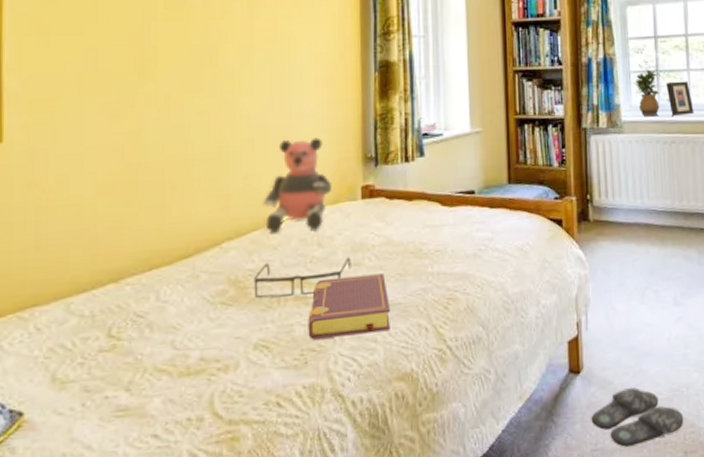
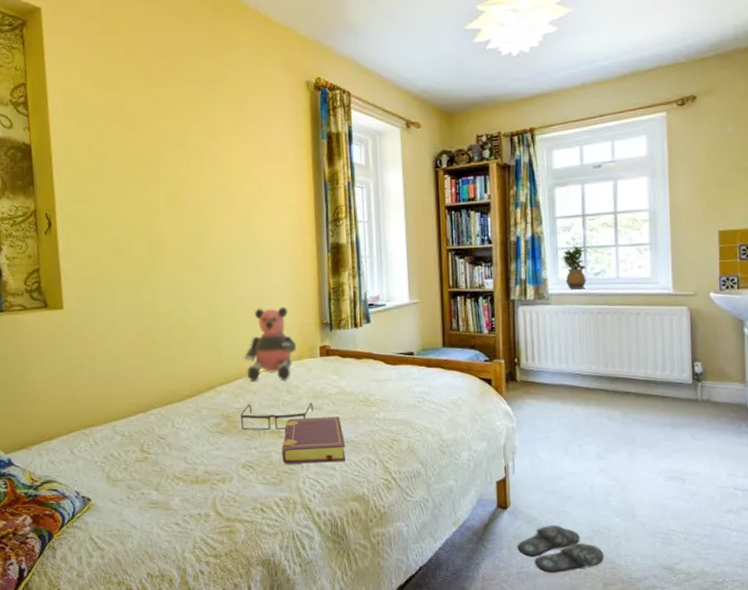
picture frame: present [666,81,694,117] -> none [593,256,622,290]

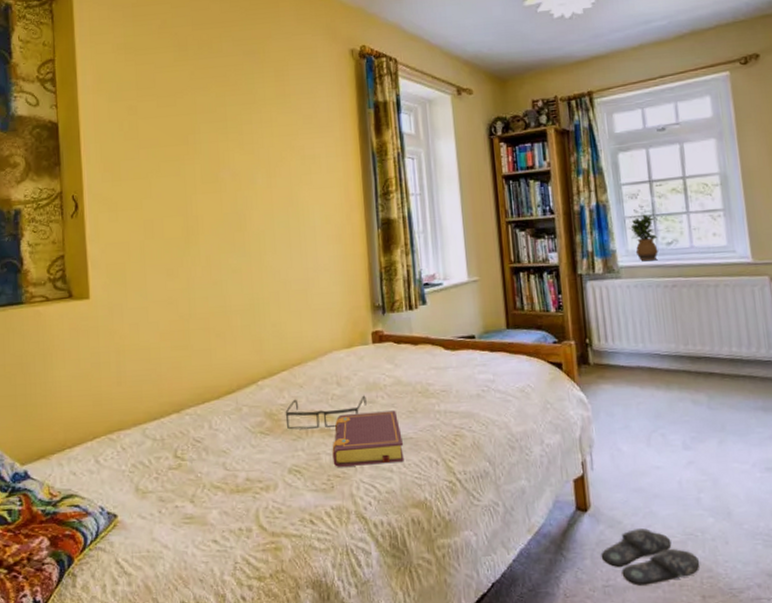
bear: present [244,307,297,381] -> none [288,289,347,373]

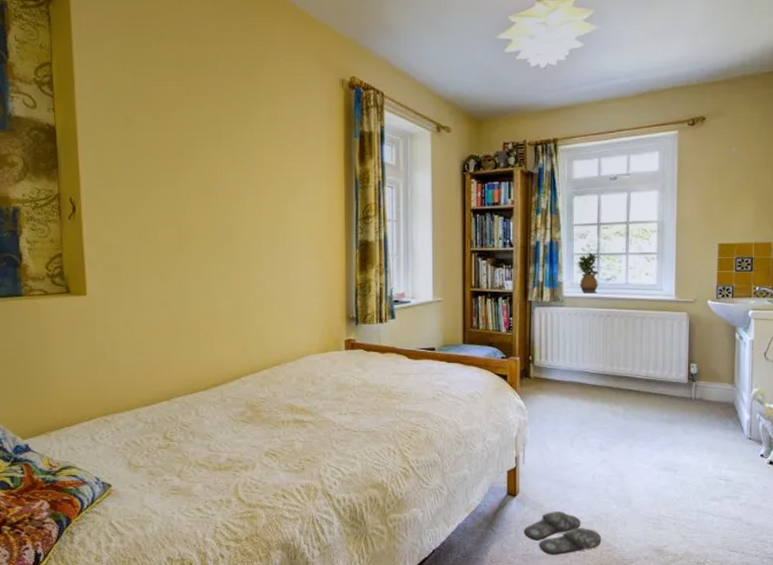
glasses: present [285,395,367,430] -> none [264,394,337,420]
book: present [332,410,404,467] -> none [304,408,366,453]

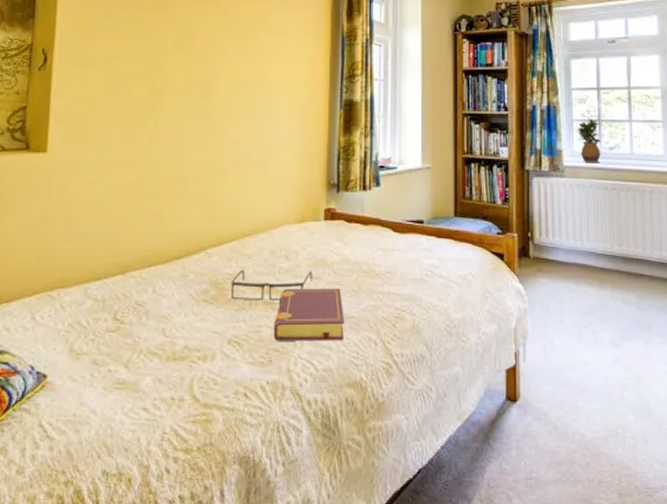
glasses: none [264,394,337,420] -> present [231,269,313,302]
book: none [304,408,366,453] -> present [273,288,344,341]
slippers: present [523,511,601,555] -> none [526,423,618,480]

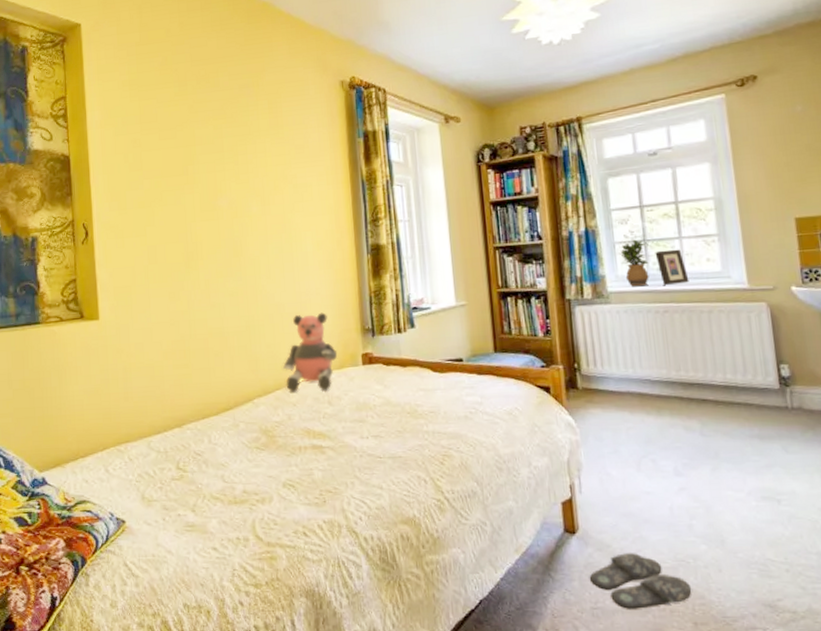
glasses: present [231,269,313,302] -> none [279,414,357,446]
bear: none [241,164,300,244] -> present [282,312,338,392]
book: present [273,288,344,341] -> none [324,430,393,483]
slippers: none [526,423,618,480] -> present [589,553,691,609]
picture frame: none [607,131,636,165] -> present [655,249,689,286]

